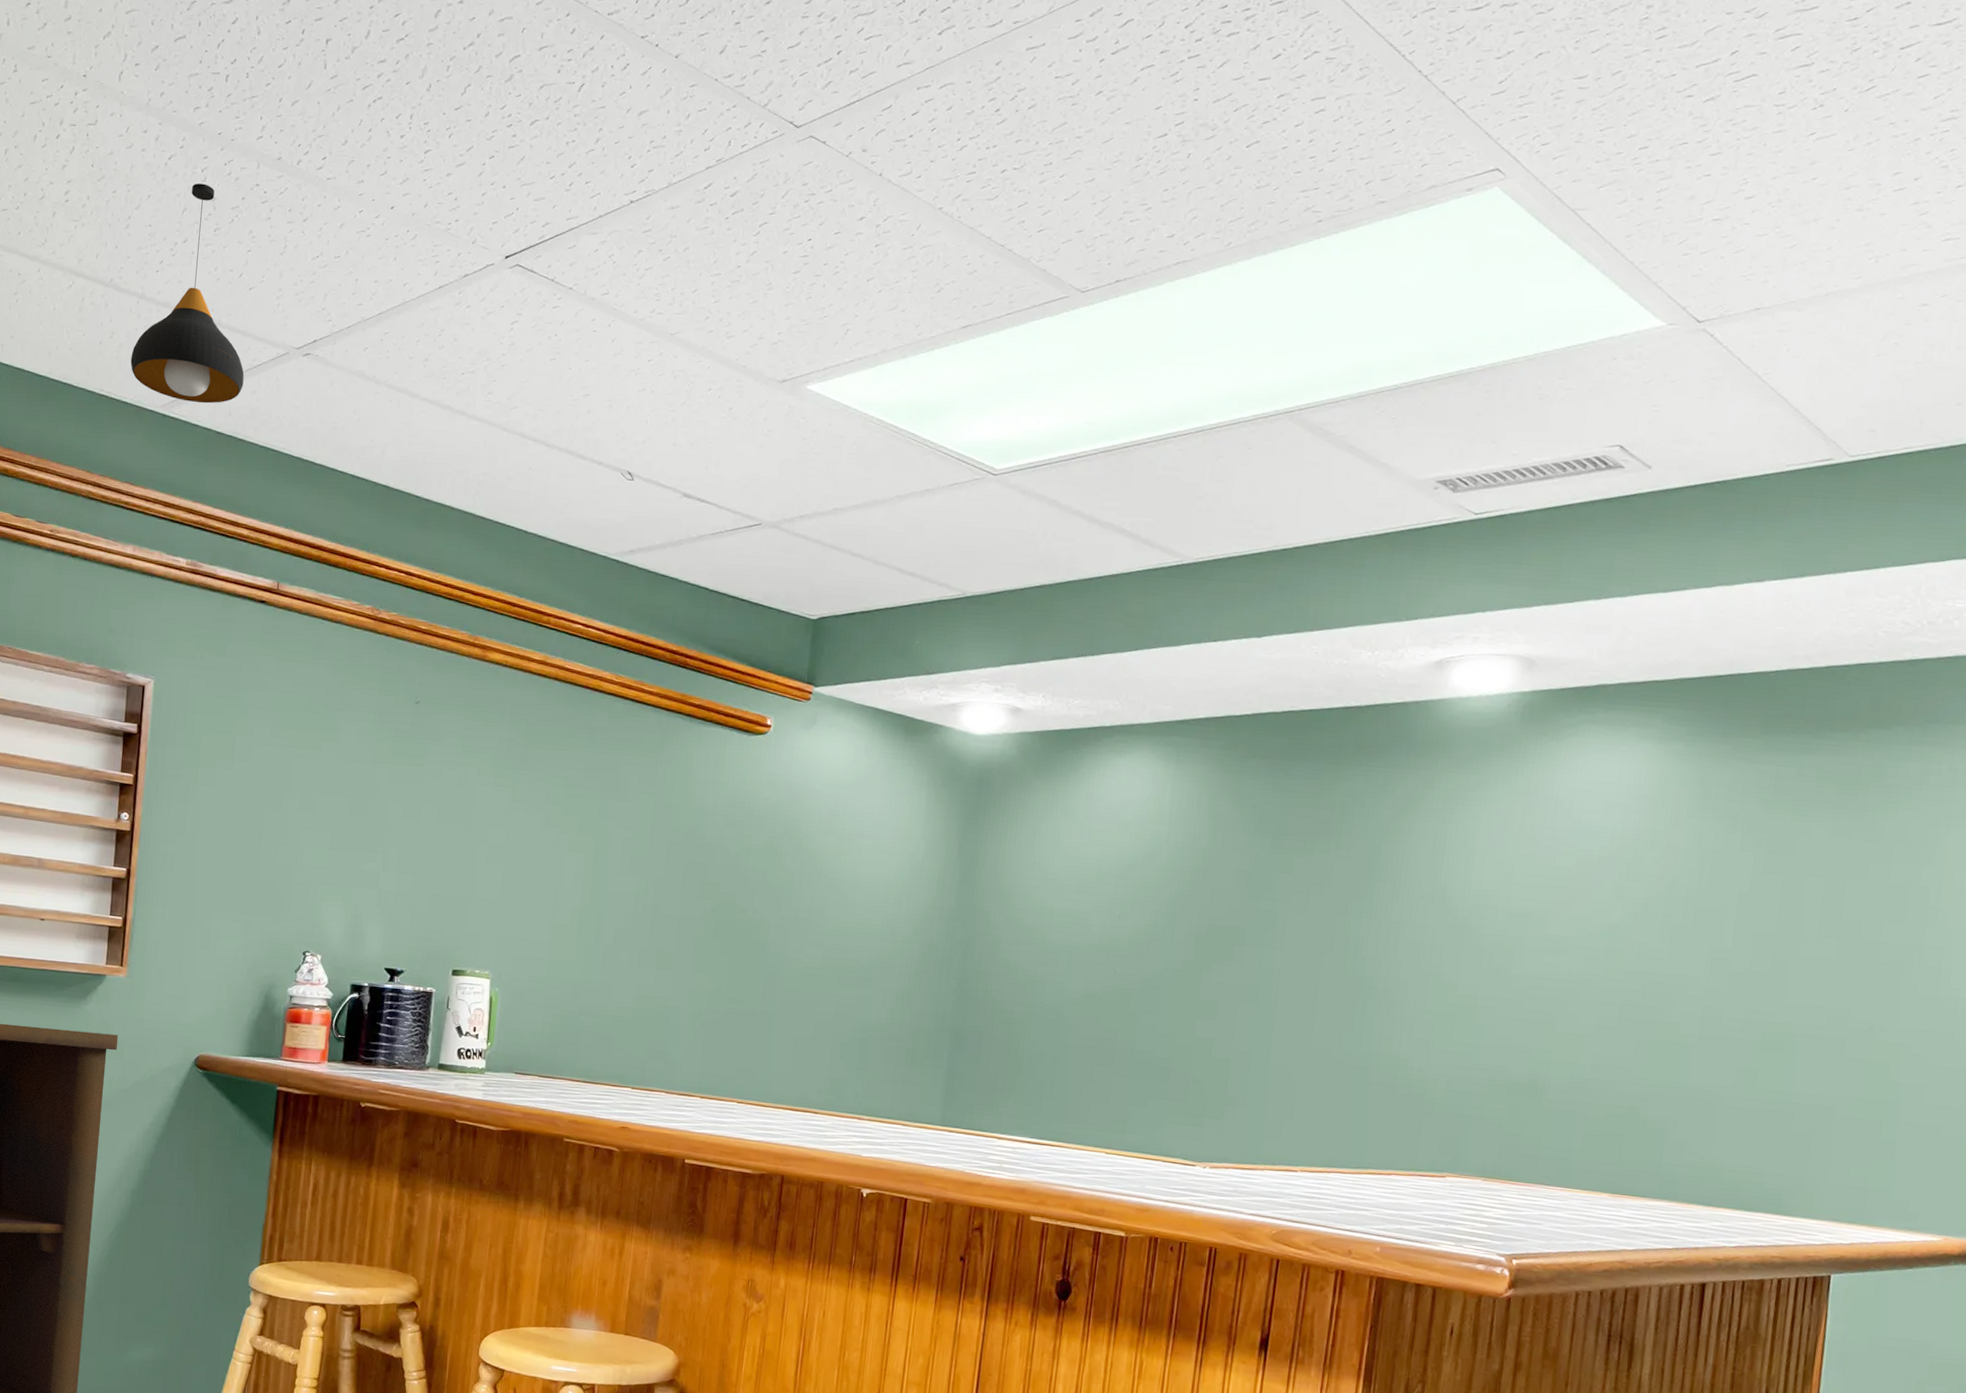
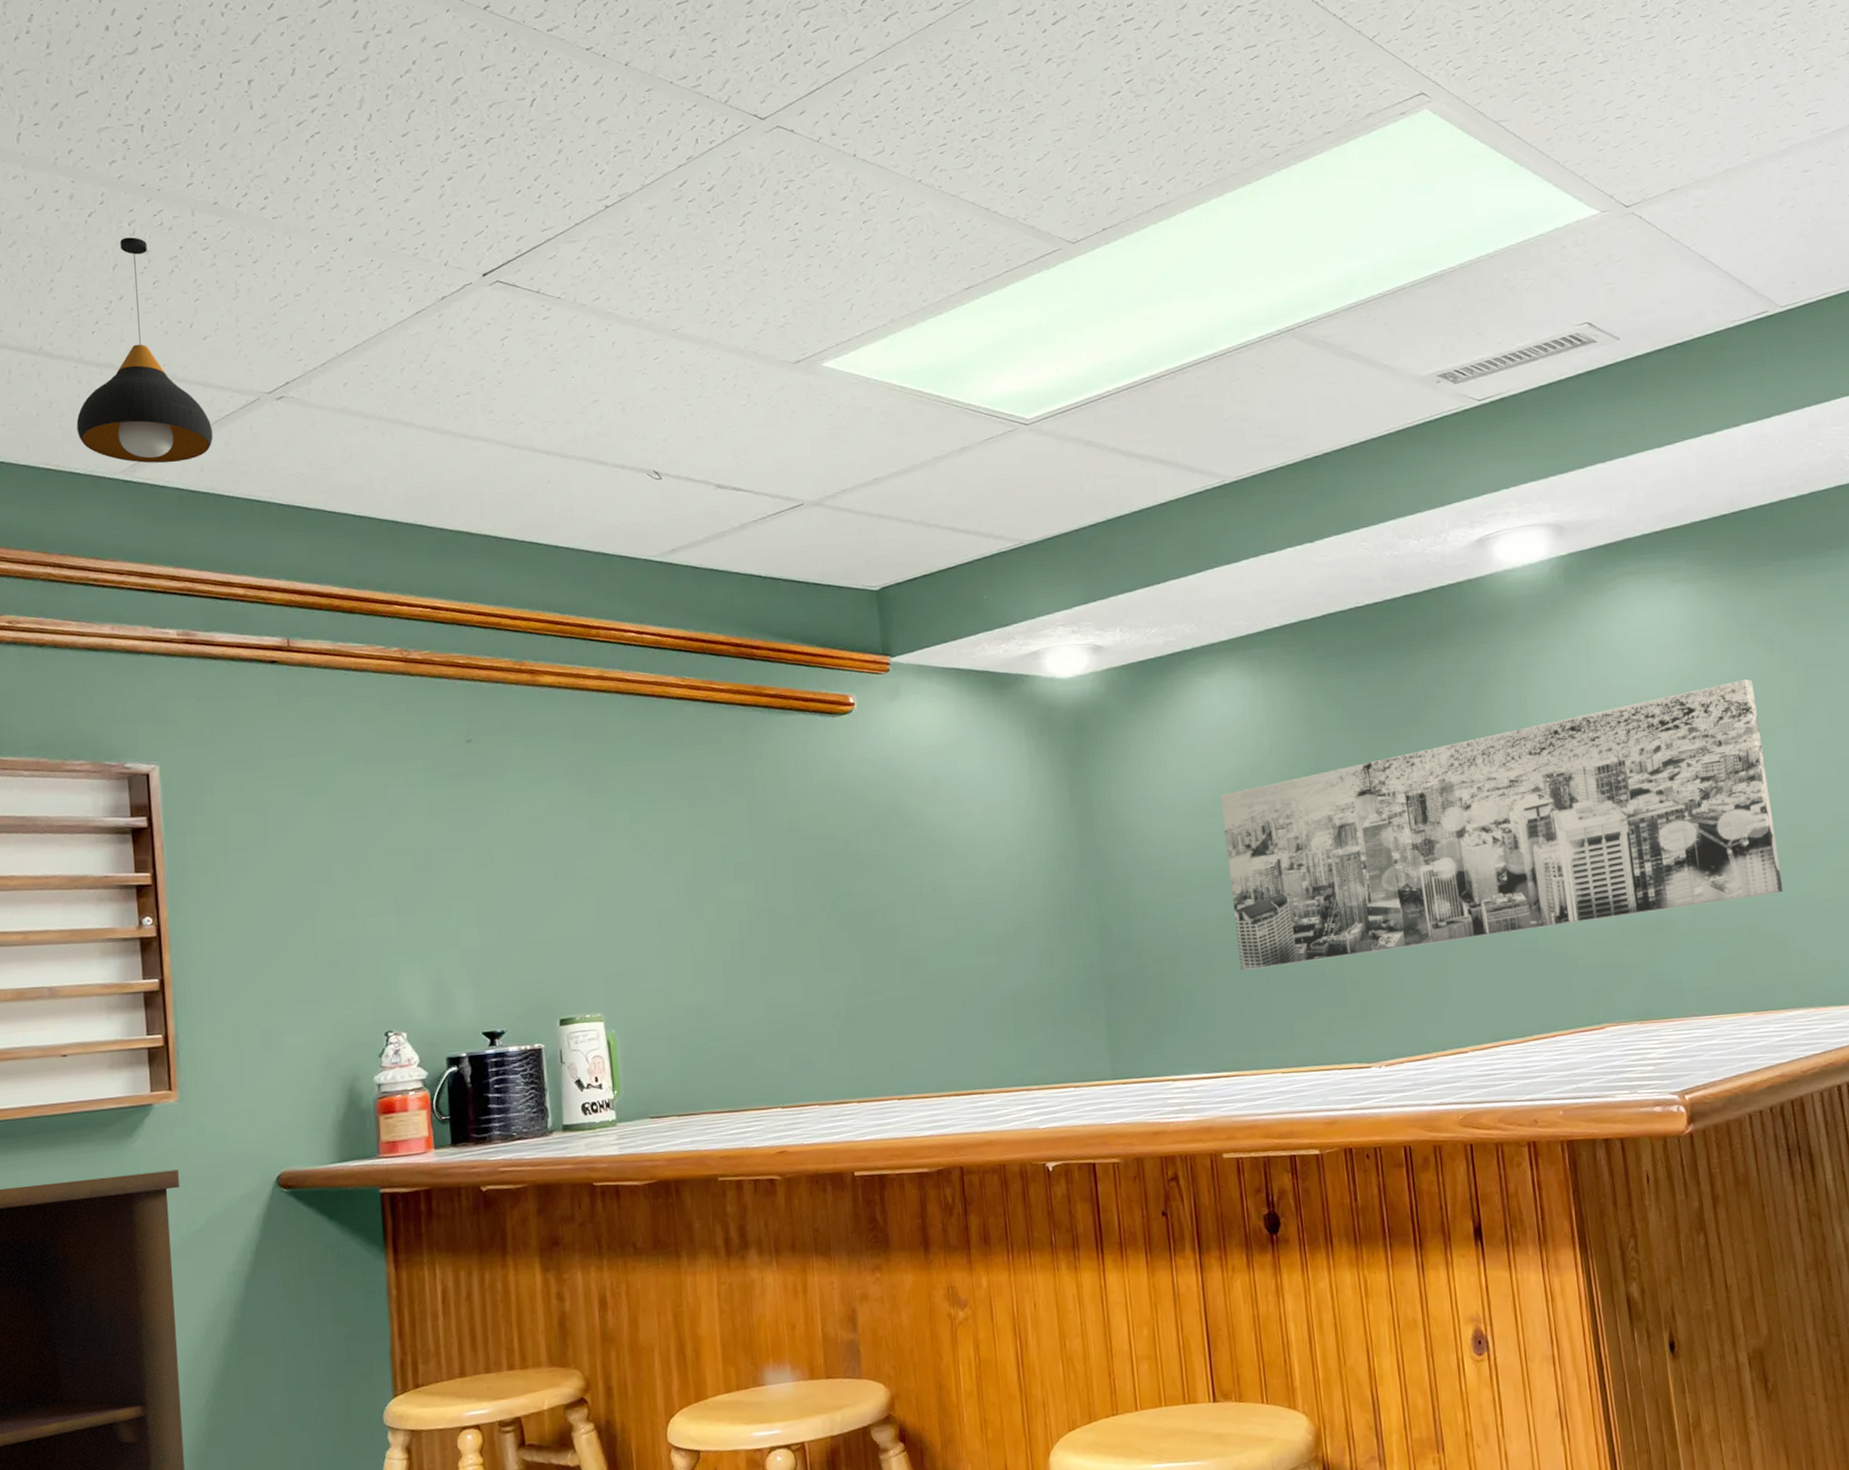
wall art: none [1088,853,1703,1080] -> present [1220,679,1784,970]

